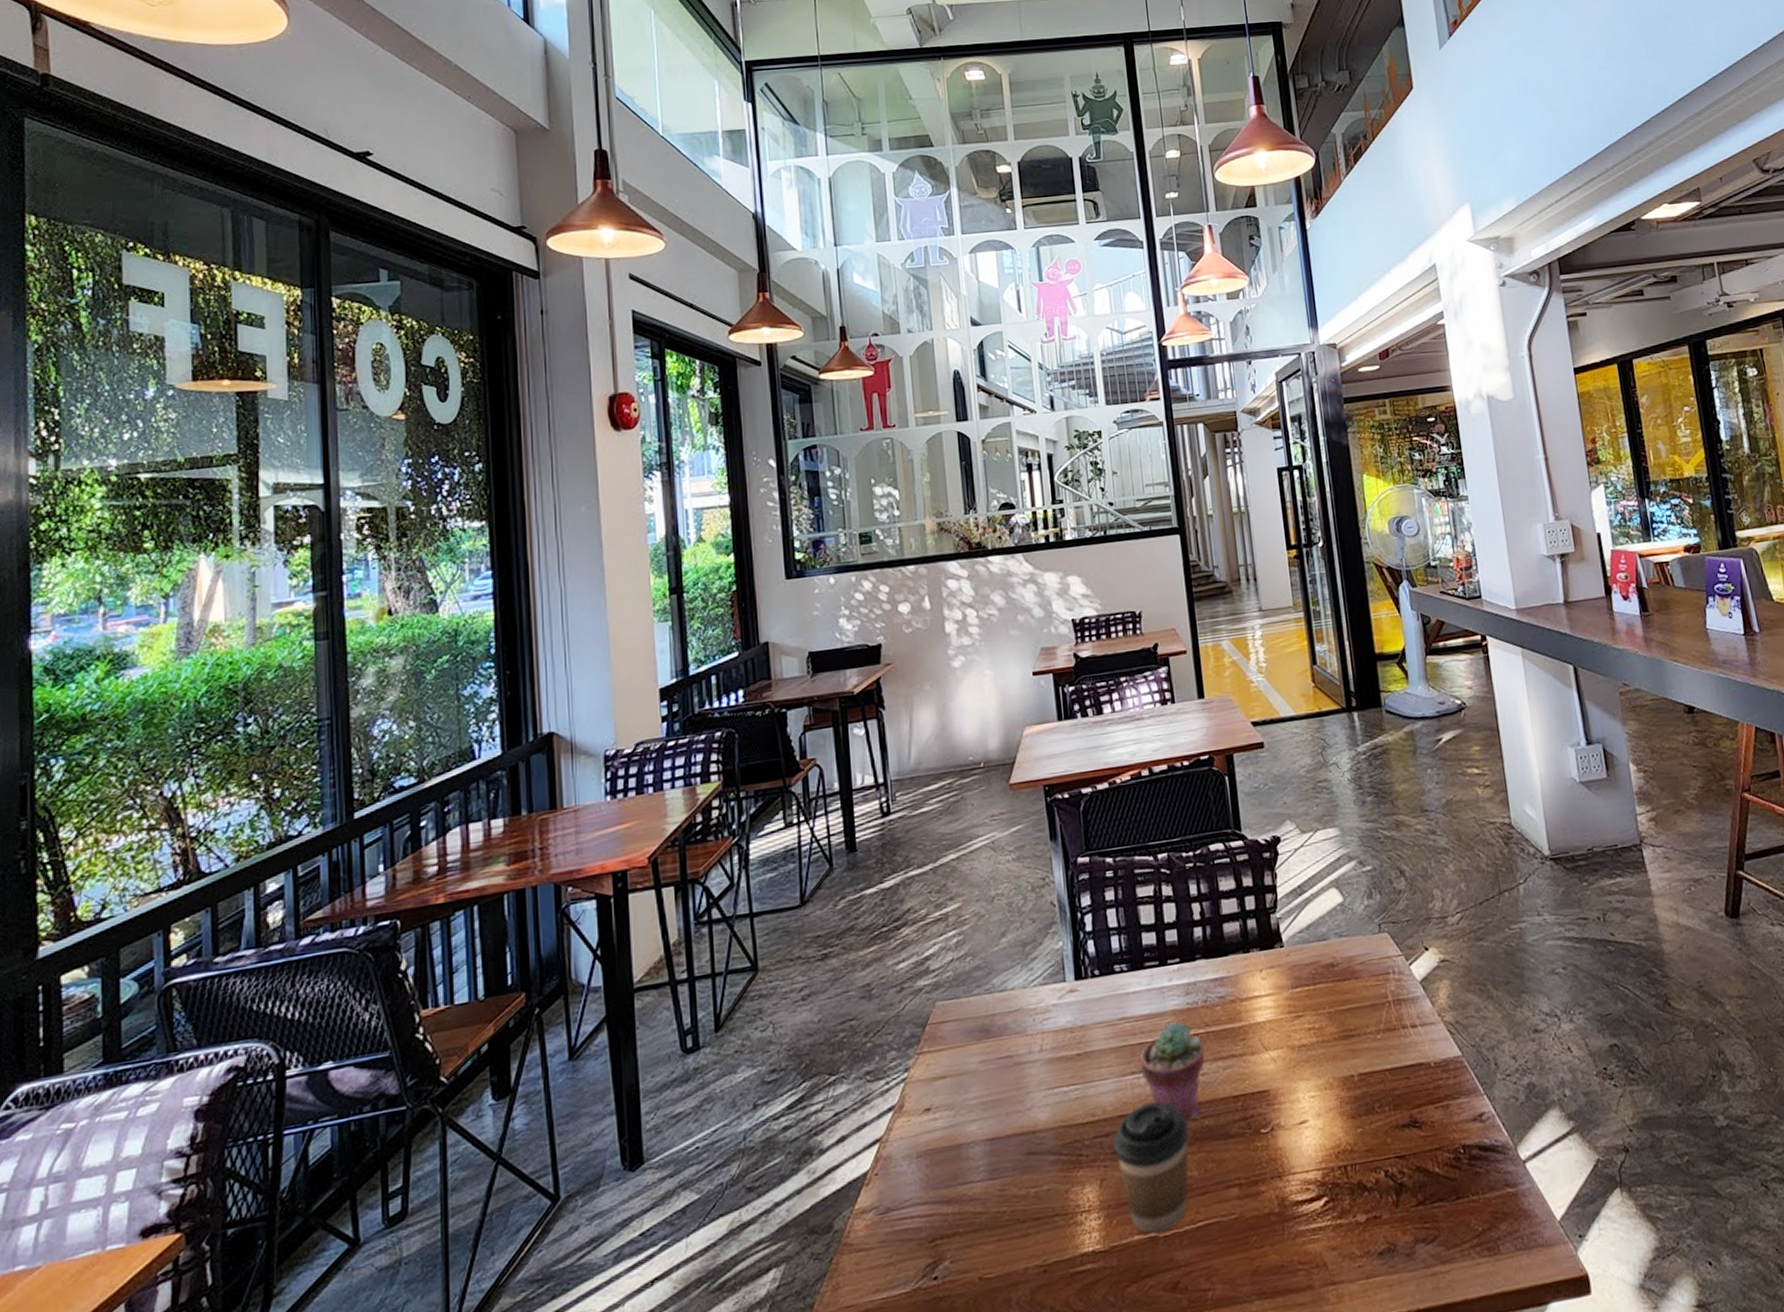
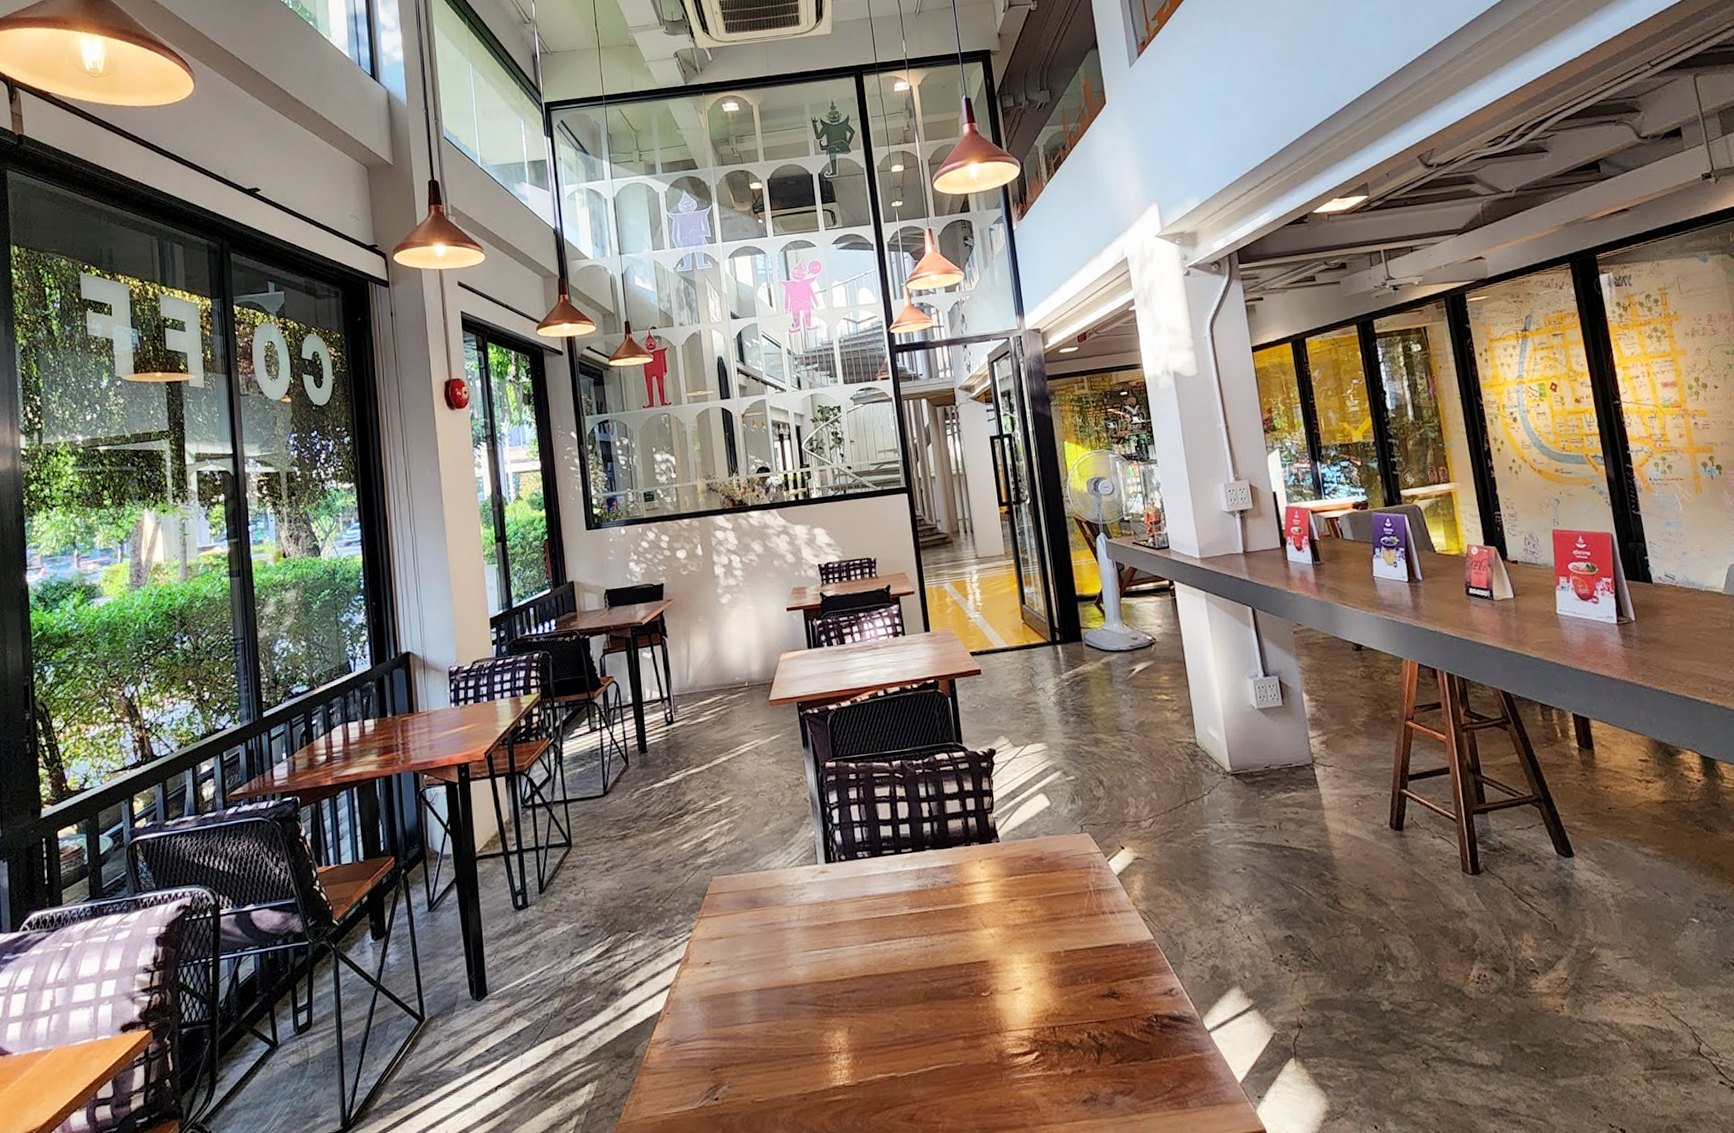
coffee cup: present [1113,1101,1190,1234] -> none [859,966,922,1073]
potted succulent: present [1140,1021,1205,1121] -> none [880,900,934,983]

